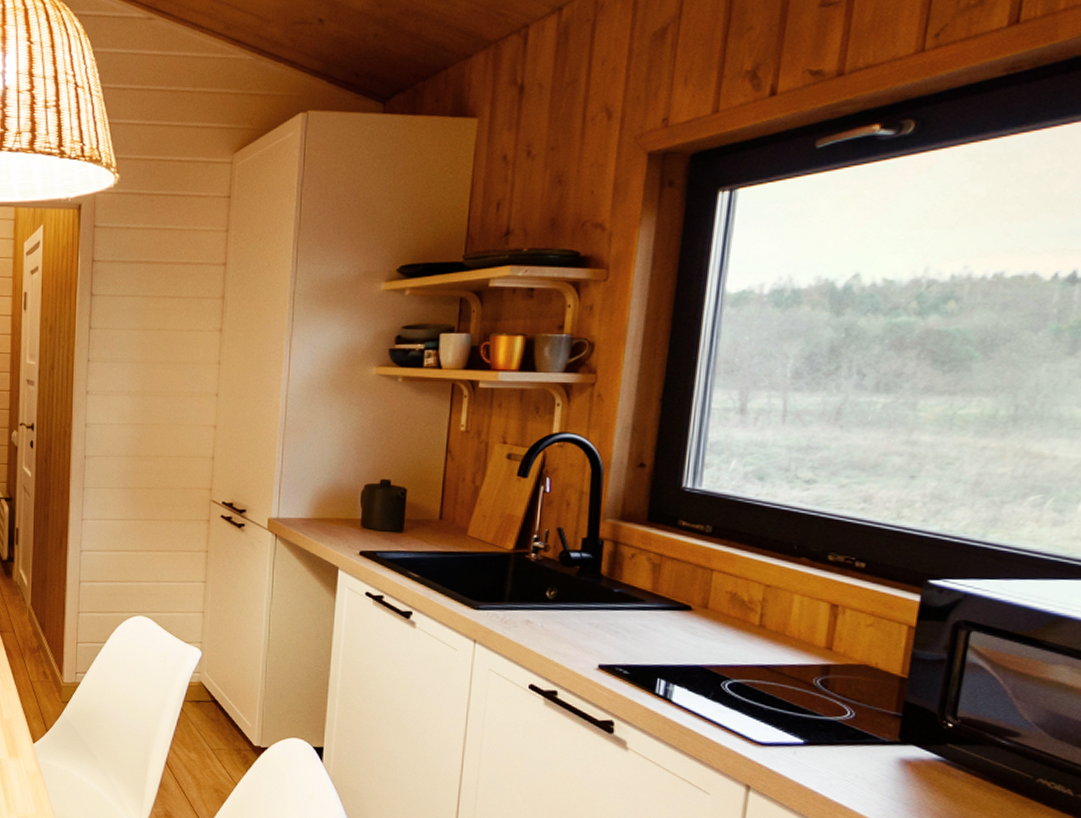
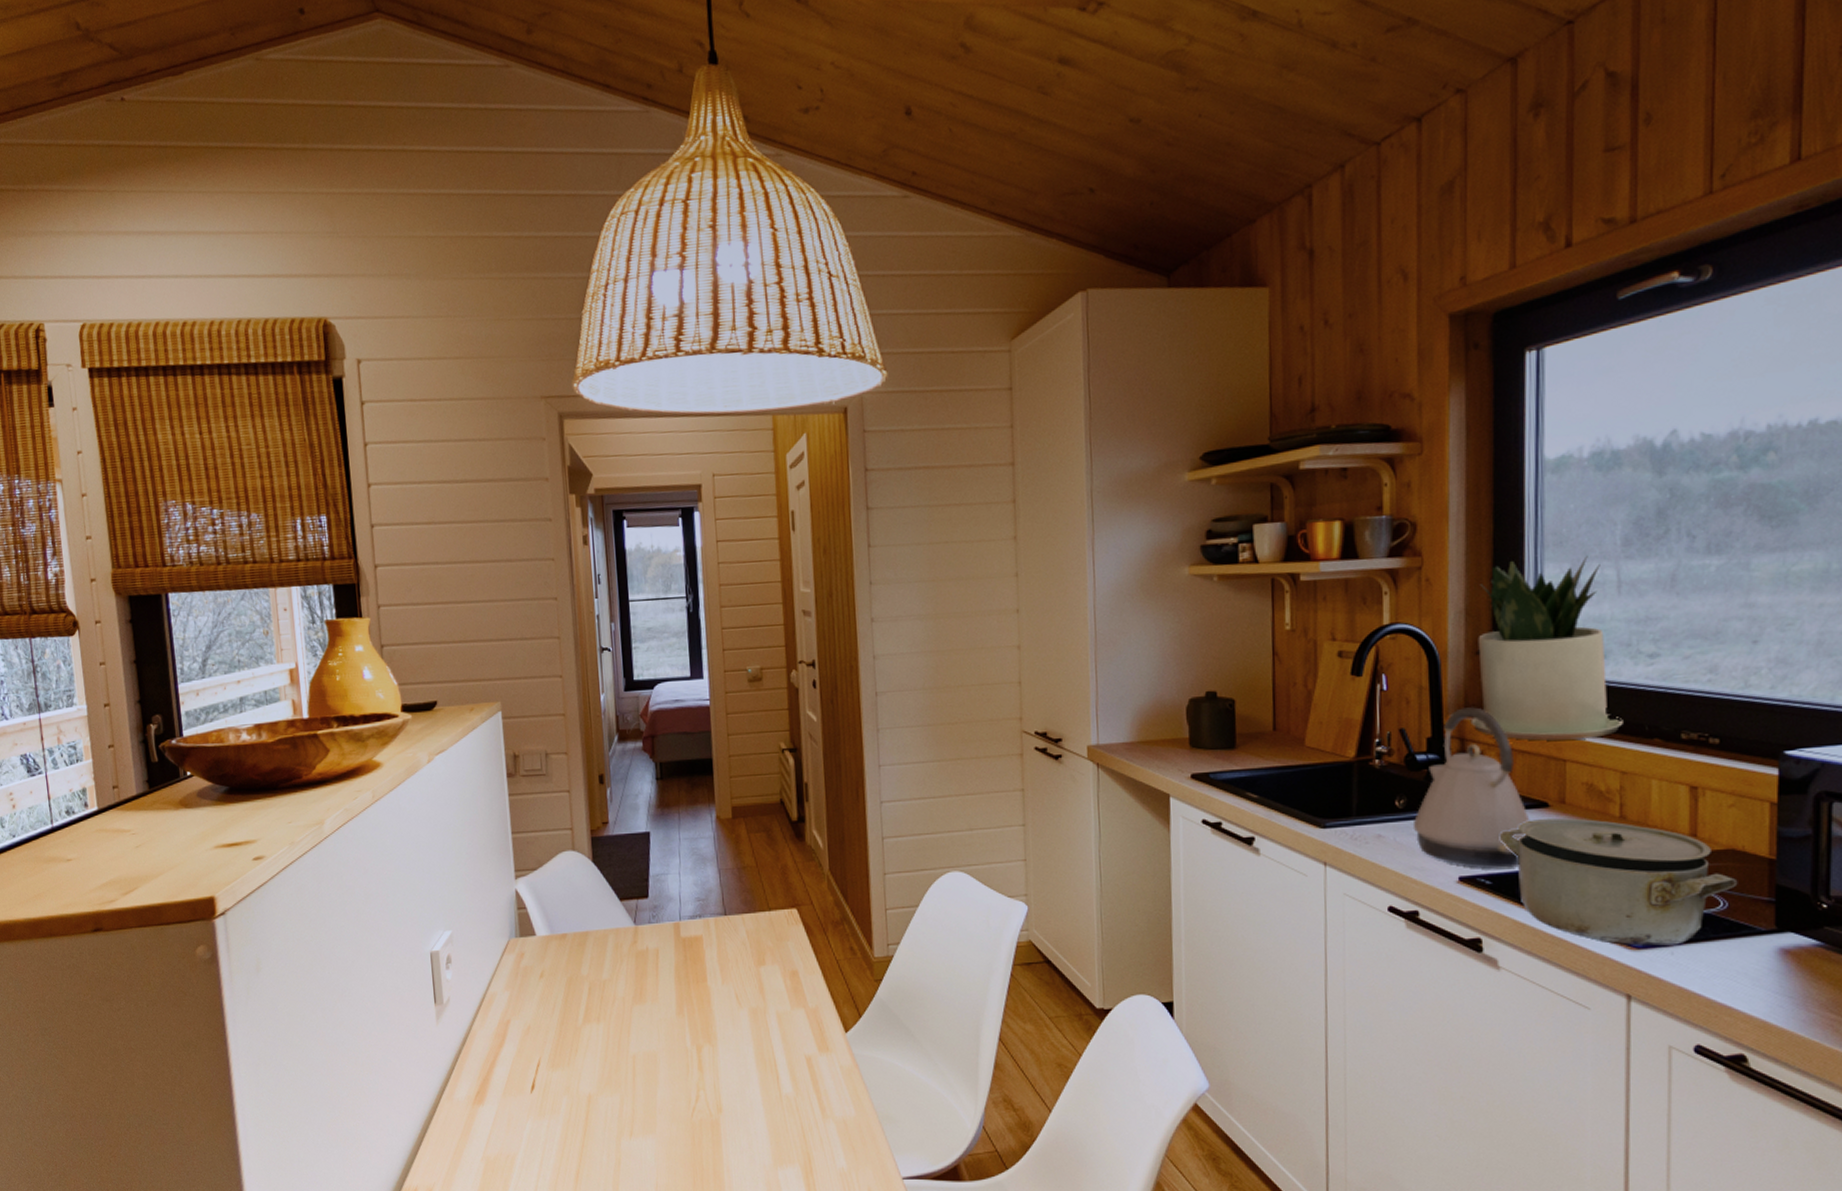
kettle: none [560,514,673,661] -> present [1412,707,1530,869]
planter: none [625,385,773,552] -> present [1470,556,1623,741]
saucepan: none [641,620,867,746] -> present [1499,818,1738,946]

